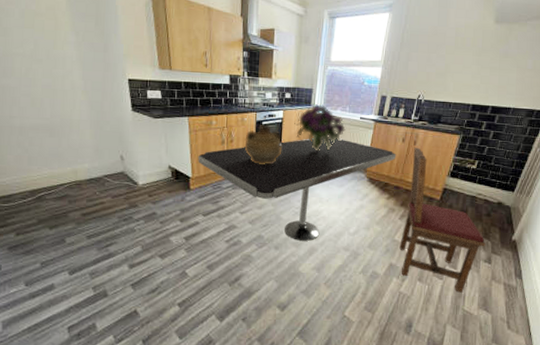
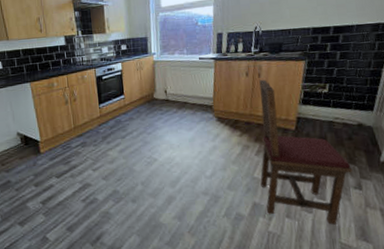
dining table: present [198,137,397,241] -> none [44,80,242,191]
ceramic jug: present [244,124,283,165] -> none [87,78,126,119]
bouquet: present [294,104,346,151] -> none [134,51,186,97]

